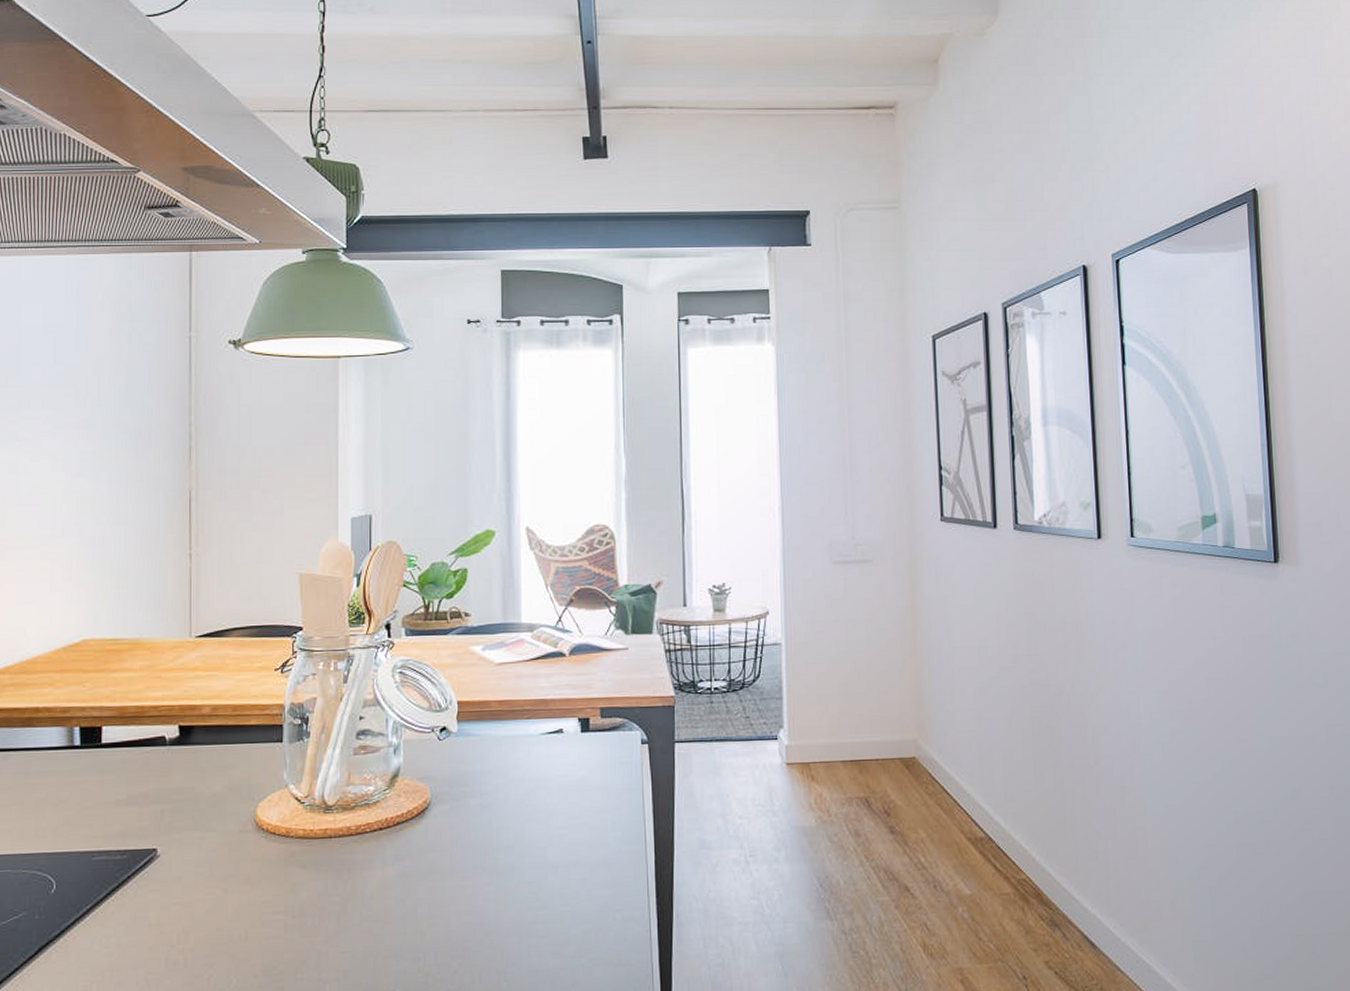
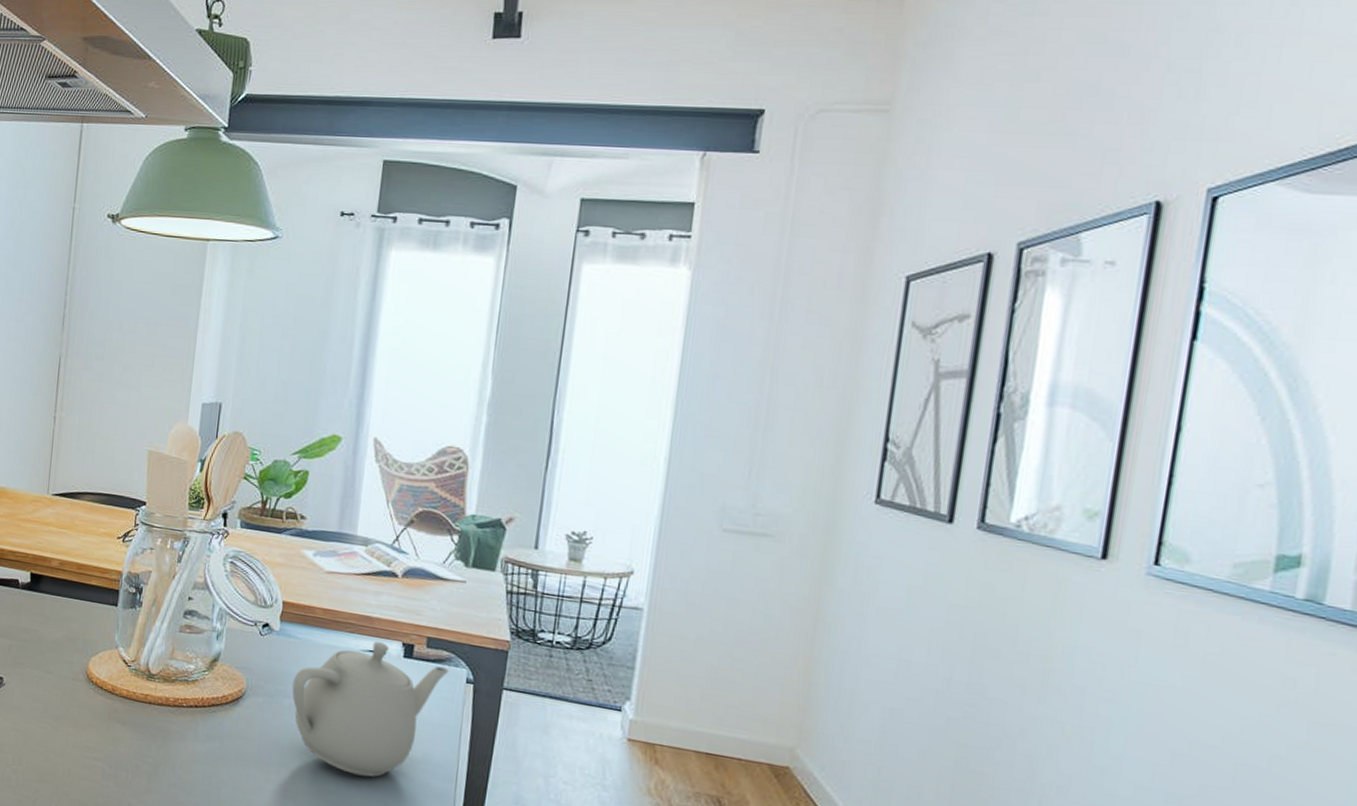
teapot: none [477,721,624,859] -> present [292,640,449,777]

